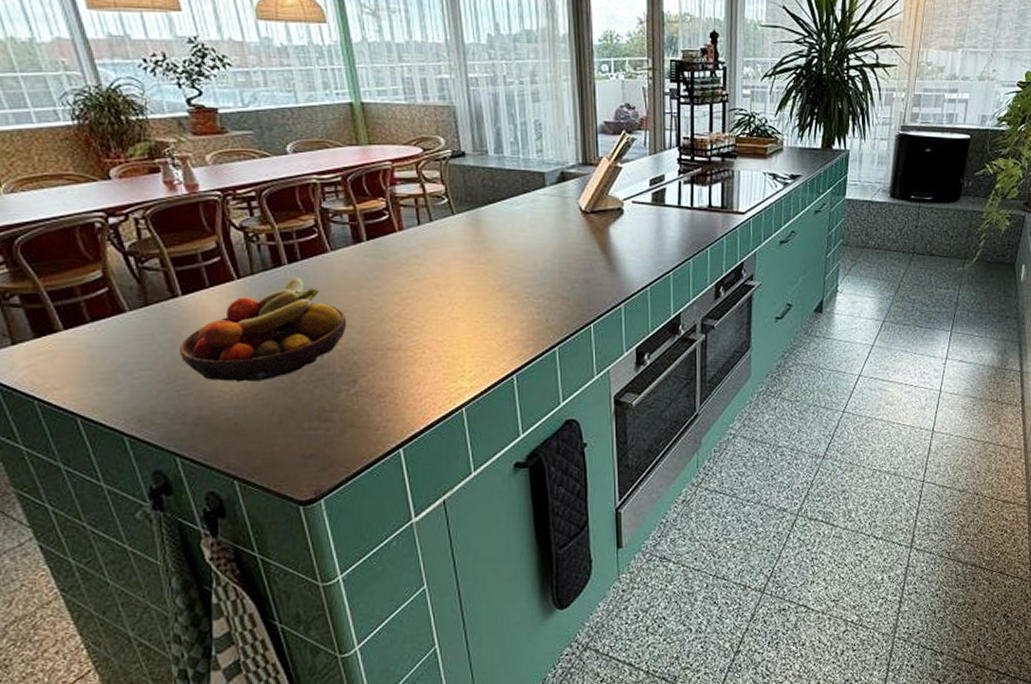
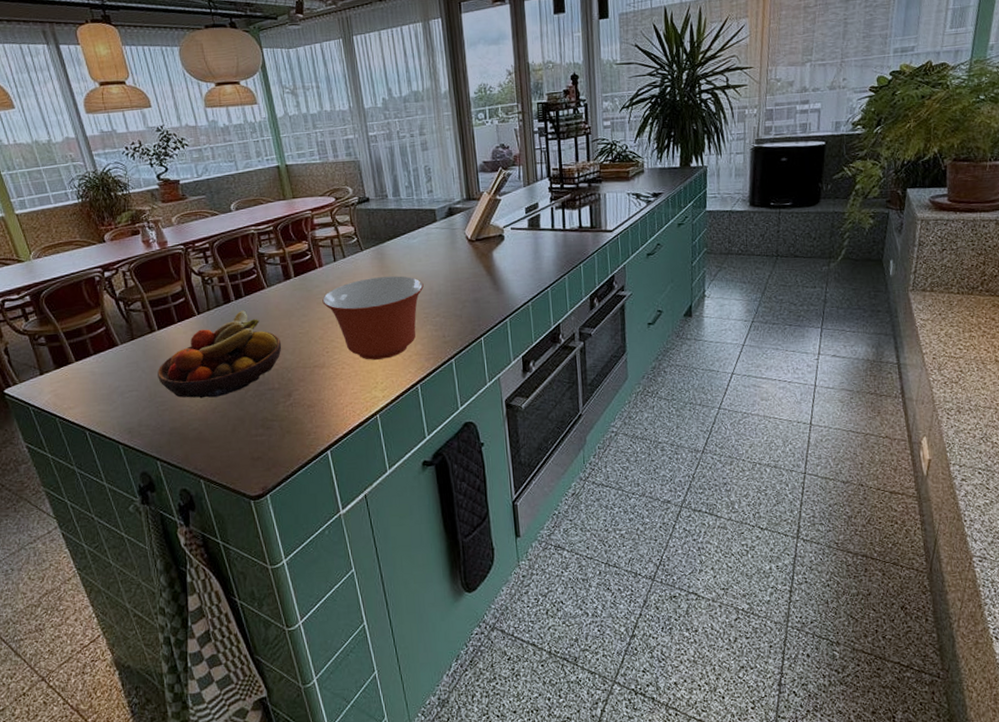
mixing bowl: none [401,247,526,344] -> present [322,275,424,360]

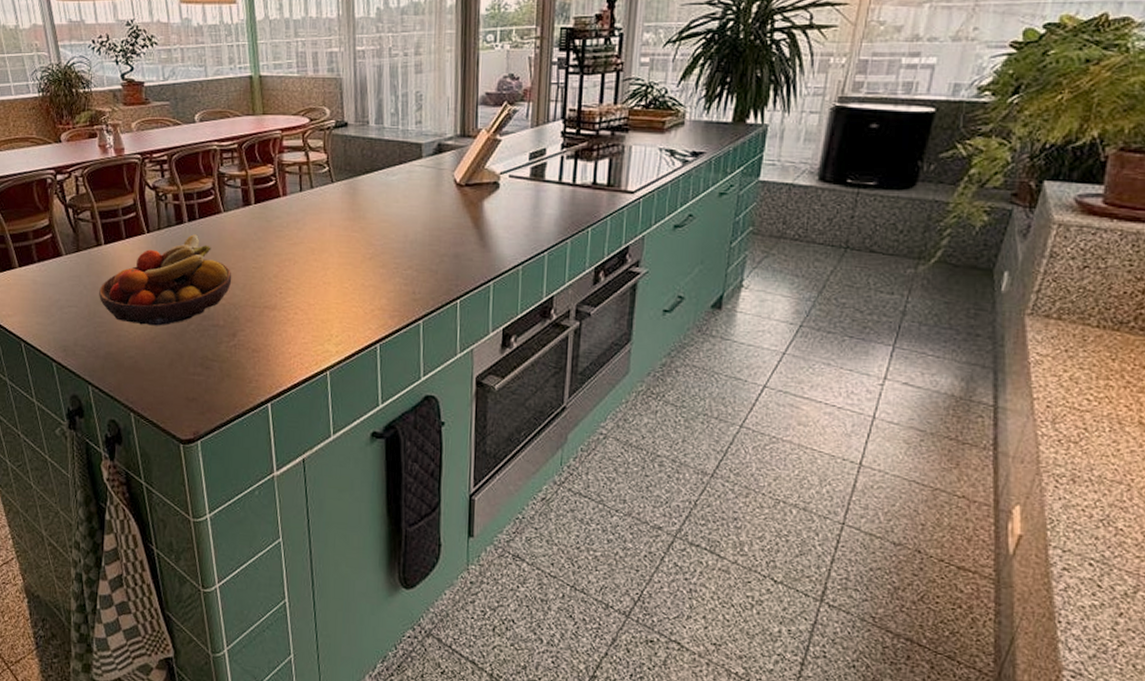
mixing bowl: present [322,275,424,360] -> none [282,215,398,310]

